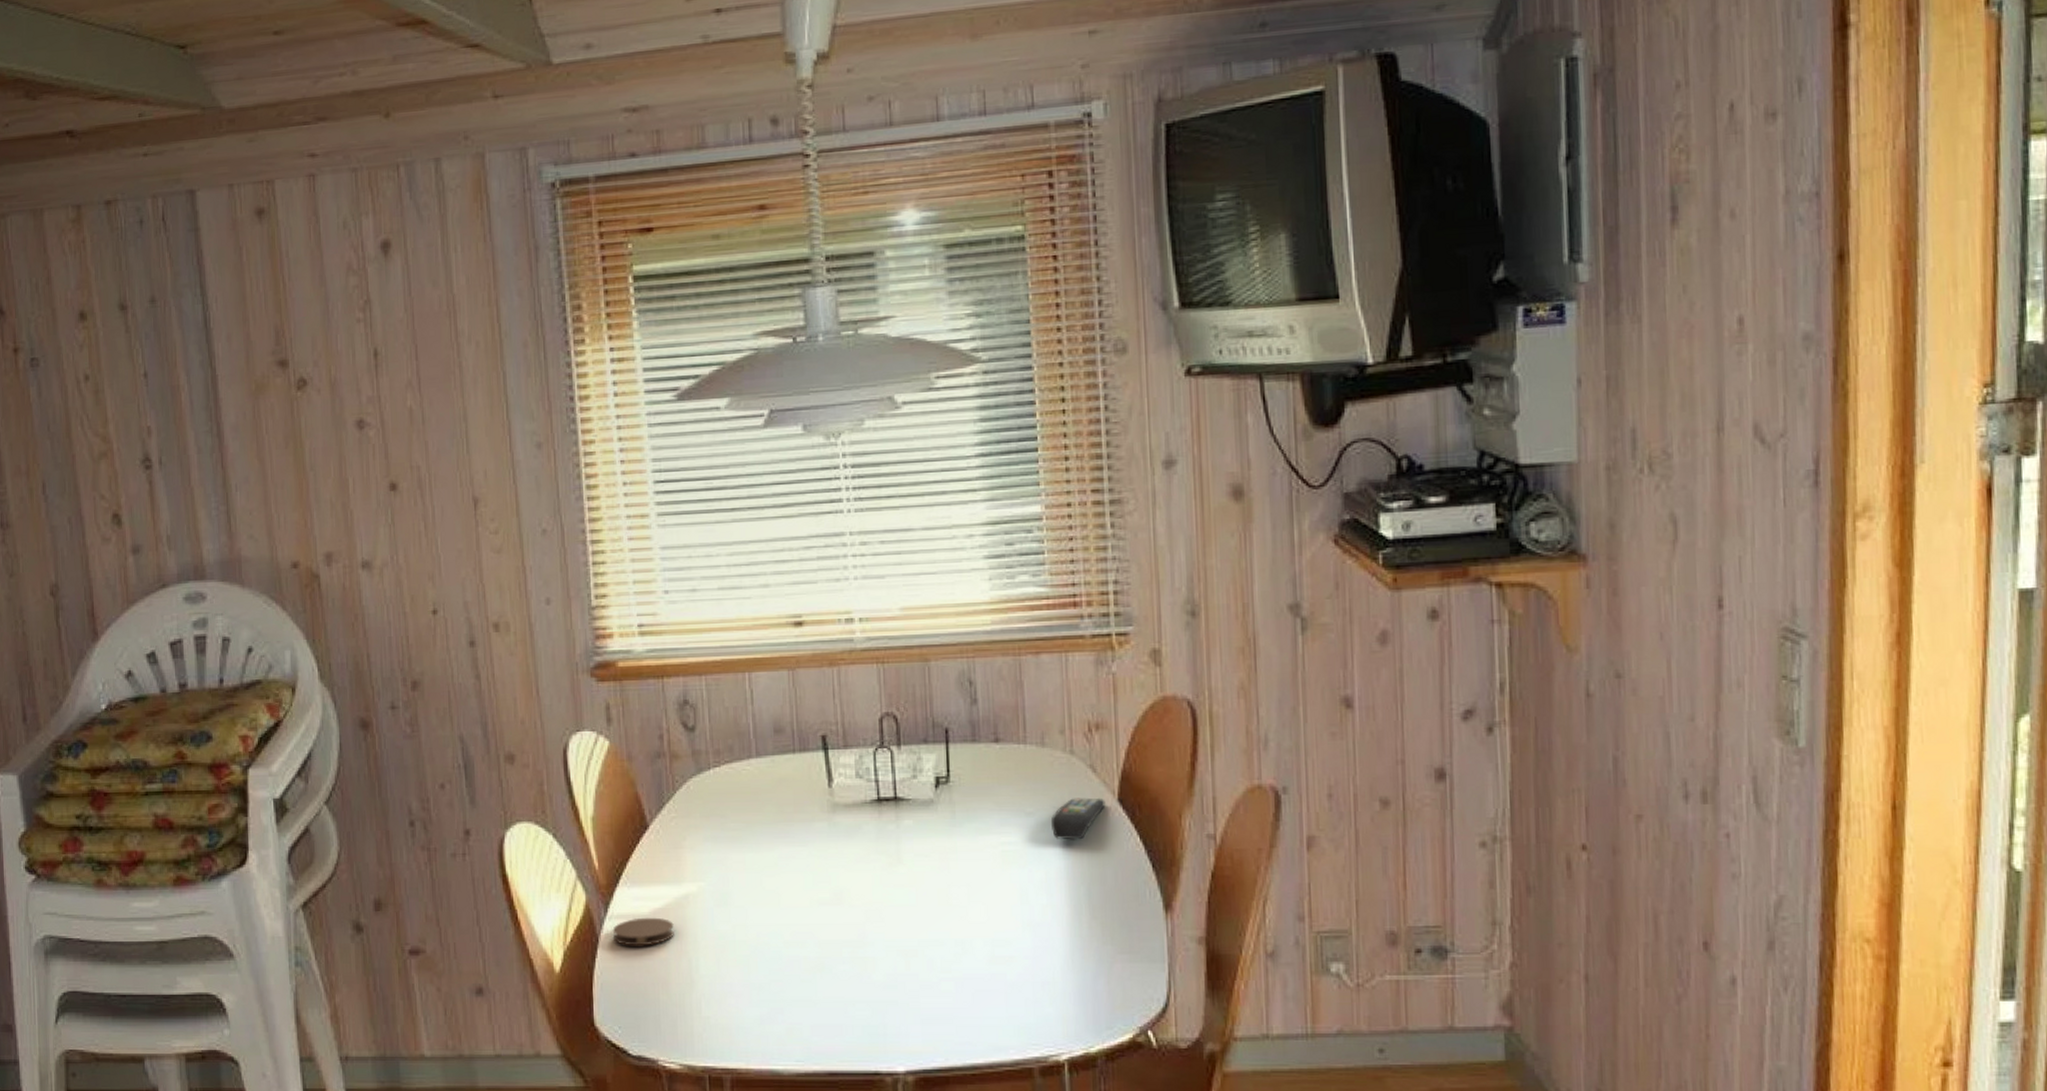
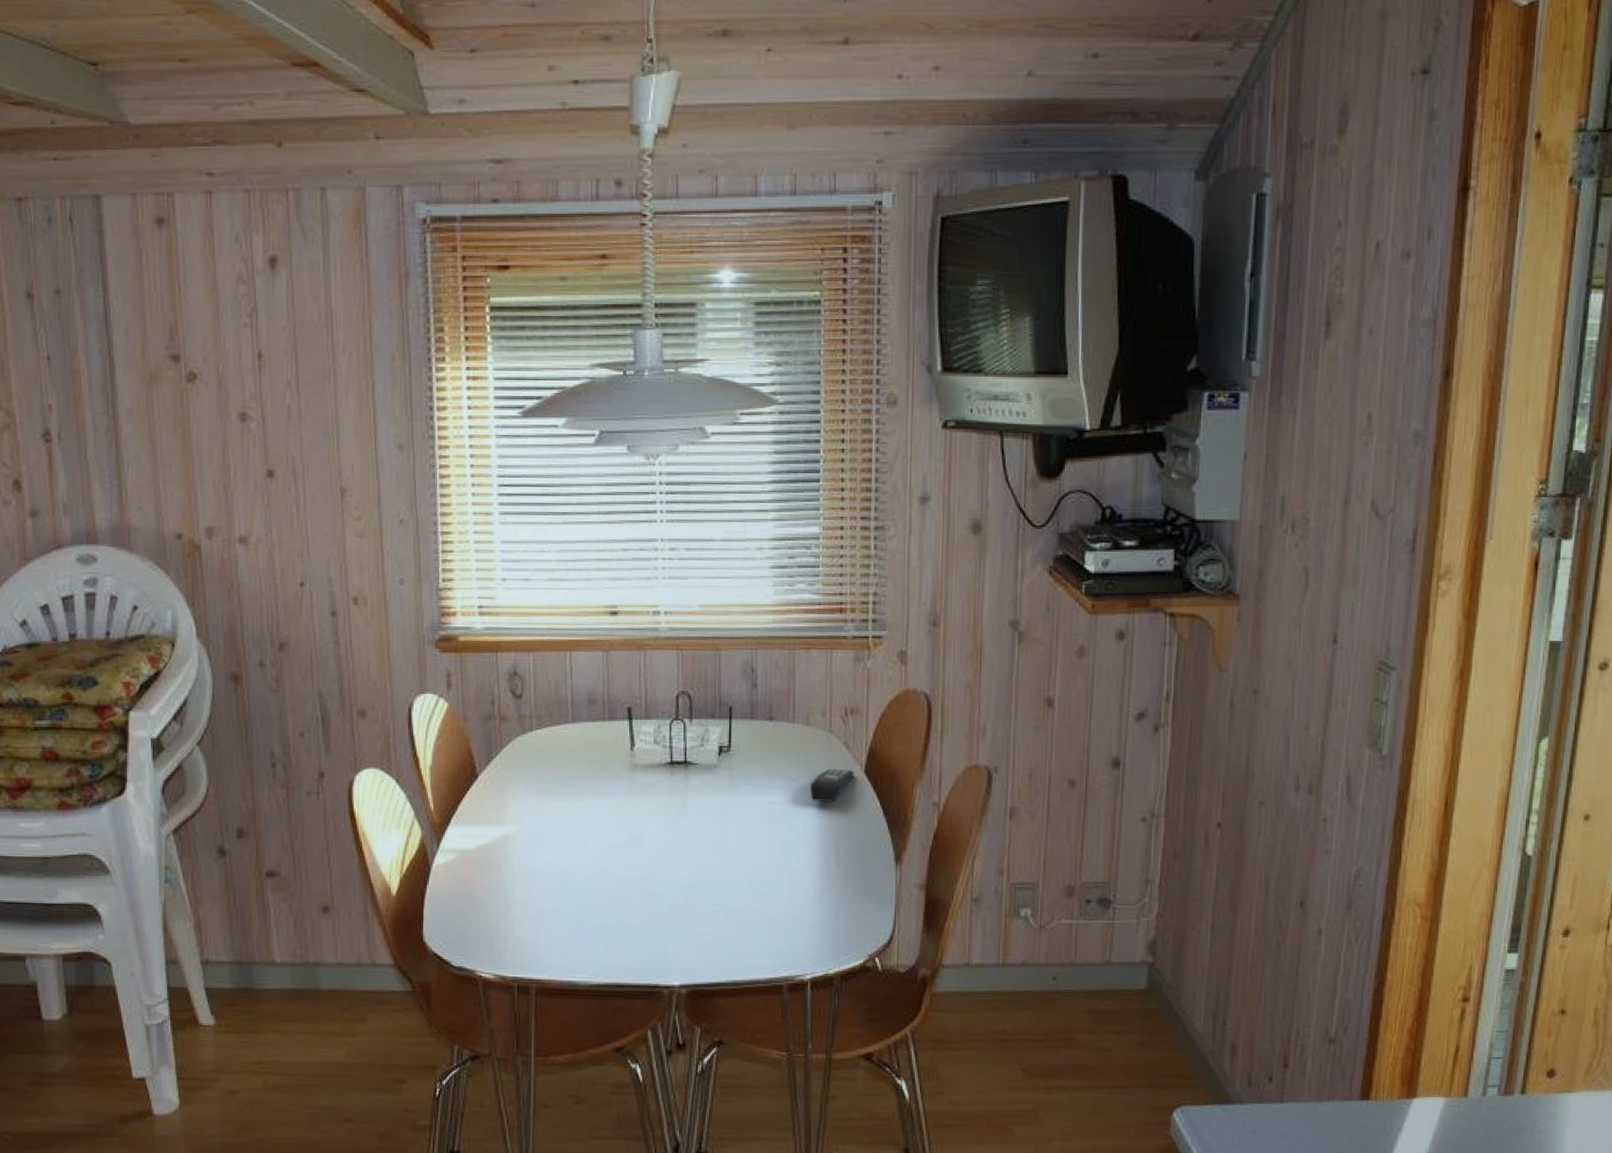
coaster: present [612,917,674,946] -> none [442,852,495,876]

